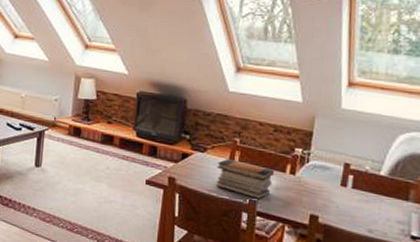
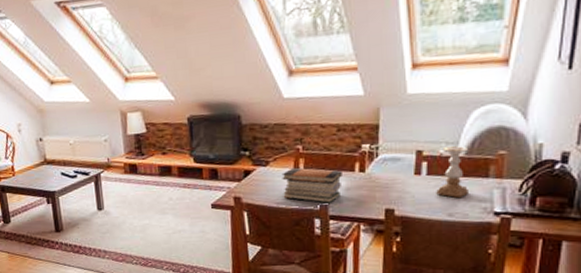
candle holder: none [359,164,391,216] -> present [436,146,468,198]

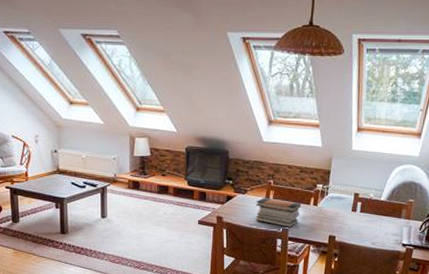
candle holder: present [436,146,468,198] -> none [365,193,389,231]

